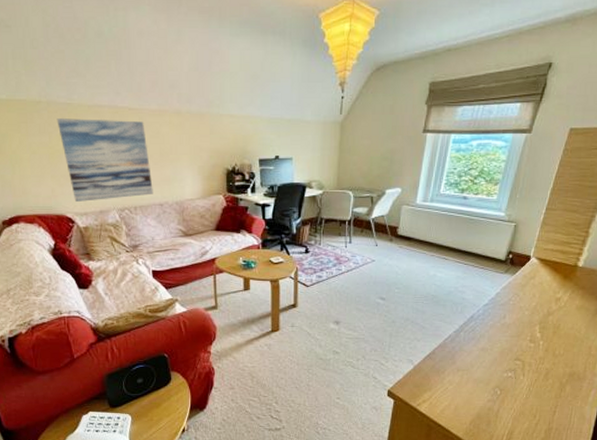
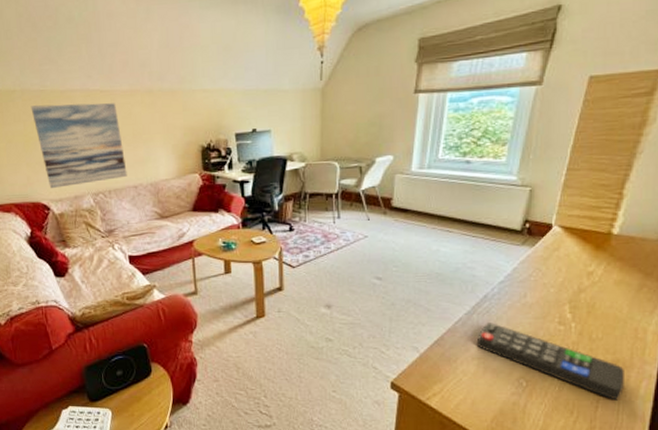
remote control: none [461,340,578,406] -> present [476,323,624,401]

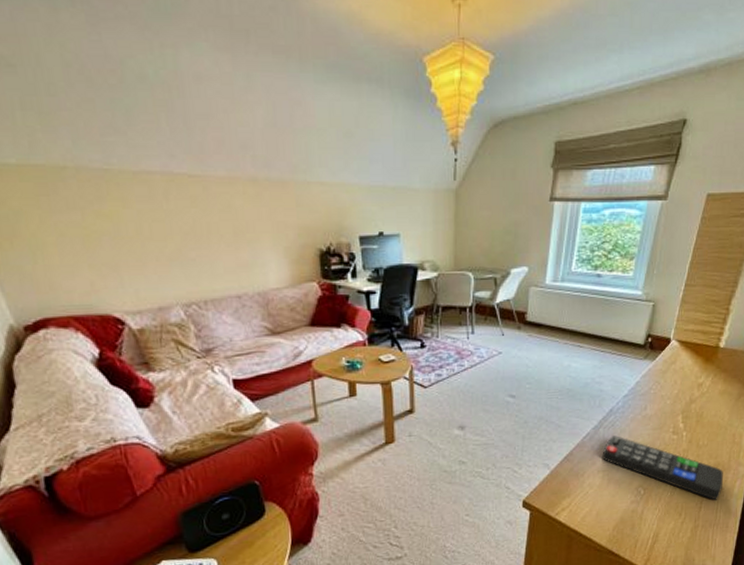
wall art: present [30,103,127,188] -> none [90,189,228,297]

